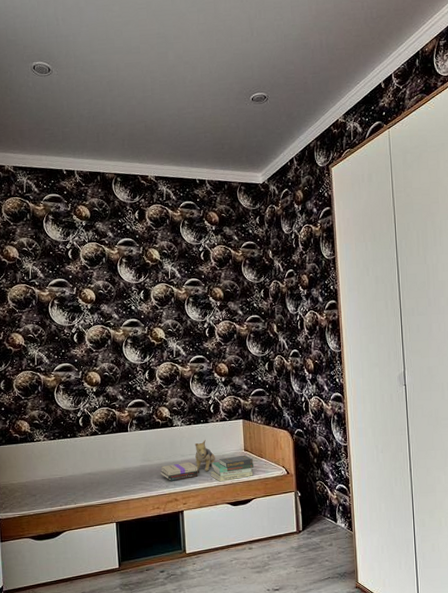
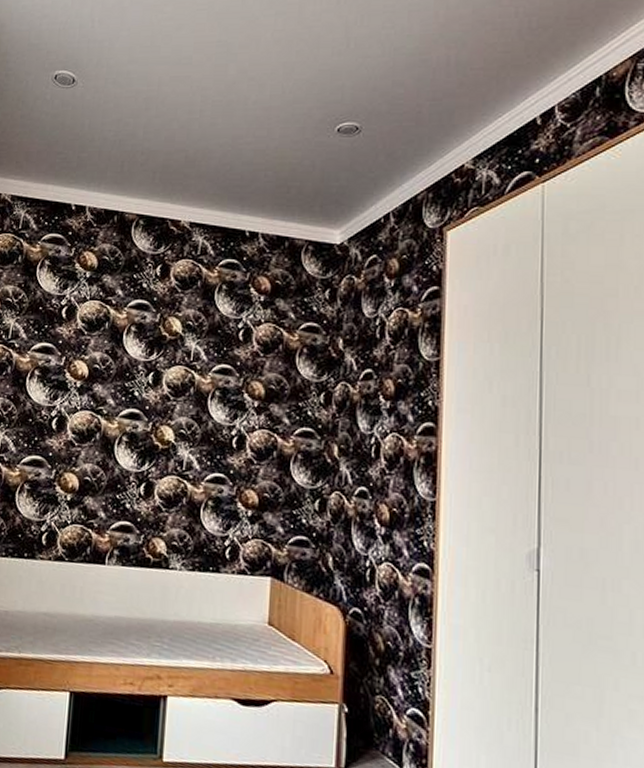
books: present [160,461,200,482] -> none [141,623,199,651]
plush toy: present [195,440,215,471] -> none [194,597,224,644]
books: present [210,455,253,482] -> none [212,629,280,666]

